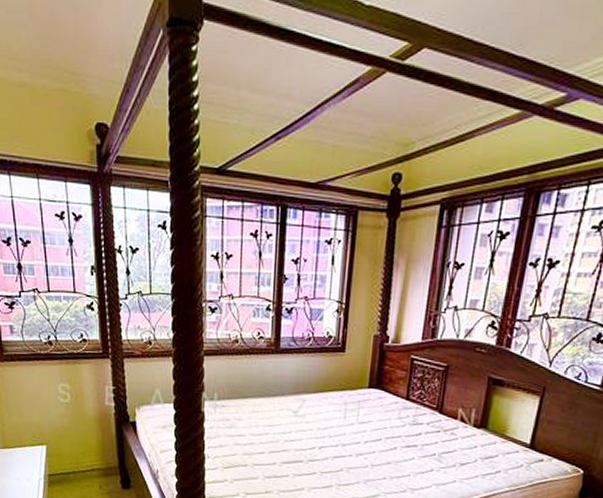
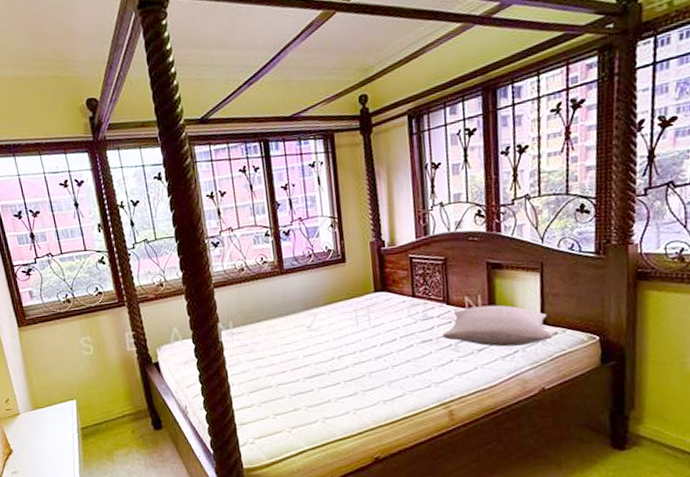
pillow: none [428,420,539,467] -> present [442,305,553,347]

